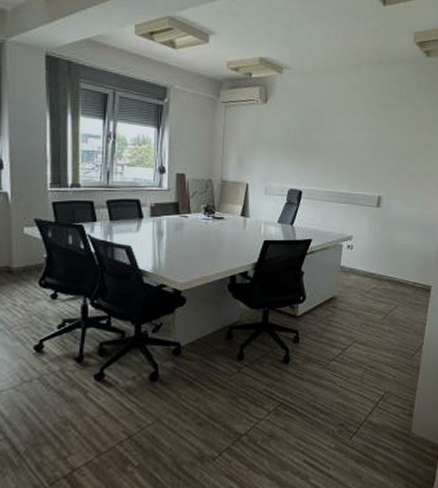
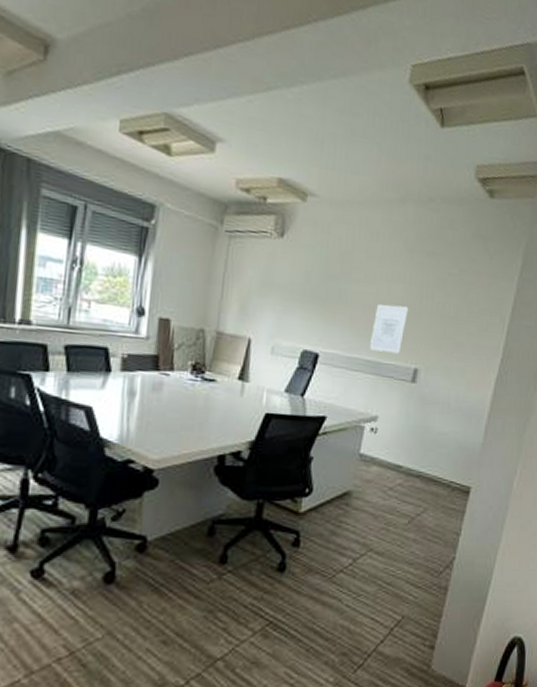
wall art: none [342,147,370,185] -> present [370,304,409,353]

